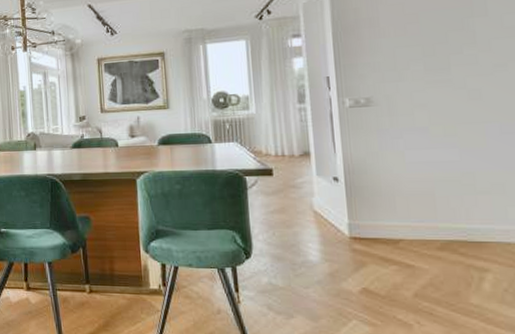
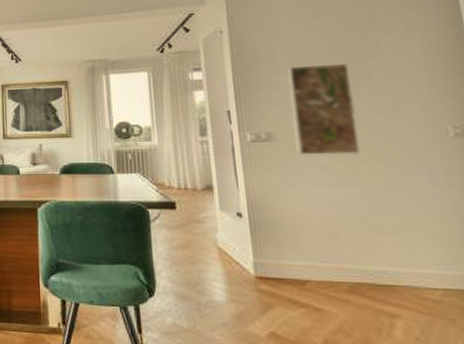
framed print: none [389,23,461,119] -> present [286,63,360,155]

